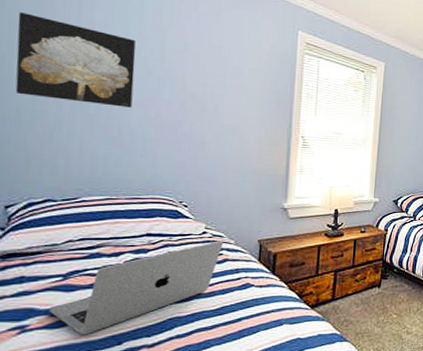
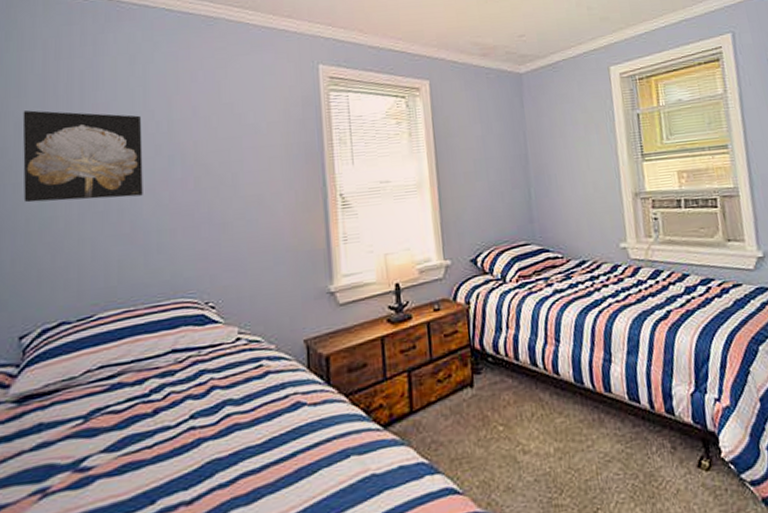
laptop: present [49,241,224,335] -> none [71,347,263,495]

